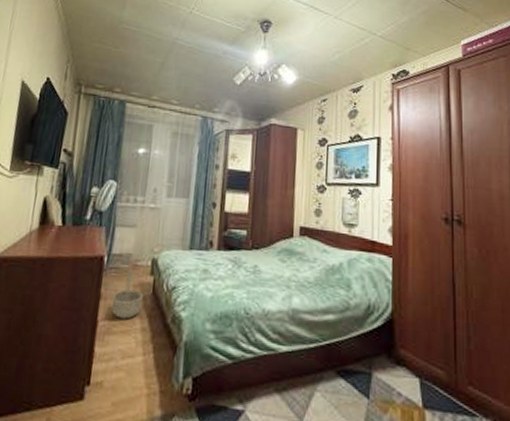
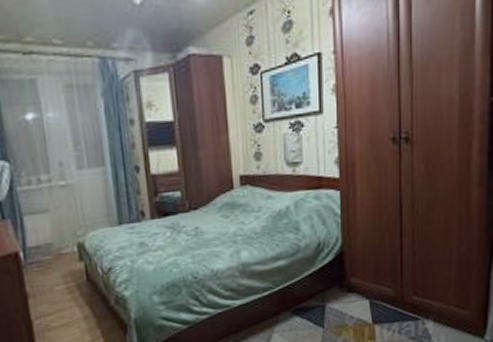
basket: present [111,267,143,319] -> none [41,258,78,313]

